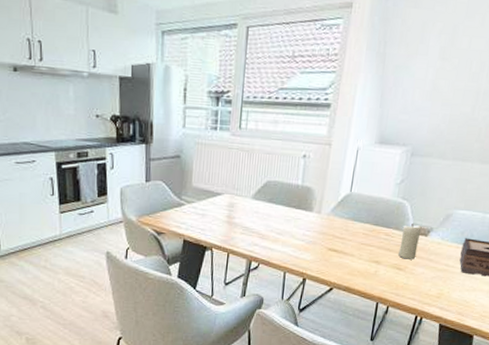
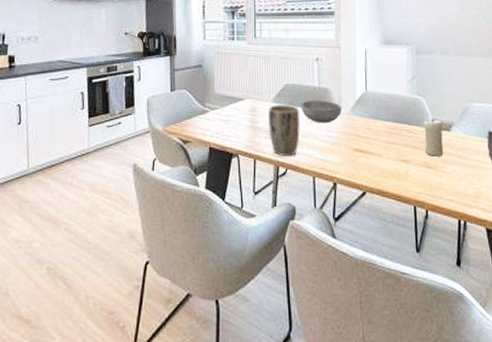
plant pot: none [244,201,279,252] -> present [269,105,300,156]
bowl: none [280,198,322,223] -> present [301,100,341,123]

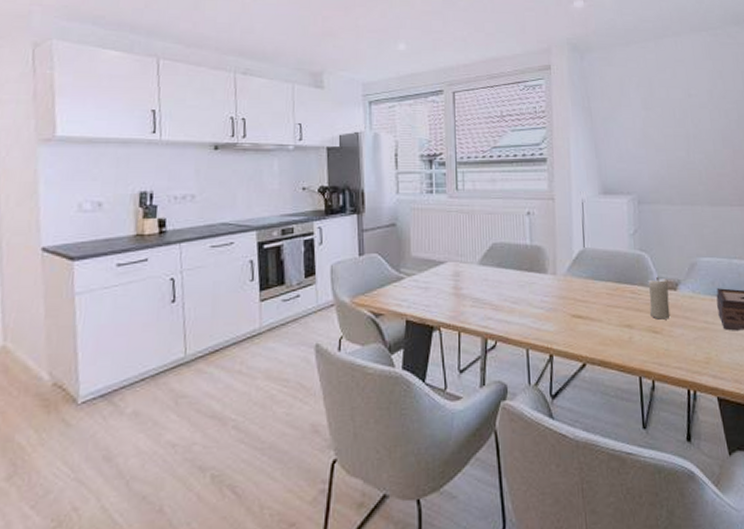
plant pot: present [269,105,300,156] -> none [474,267,511,327]
bowl: present [301,100,341,123] -> none [511,260,557,287]

